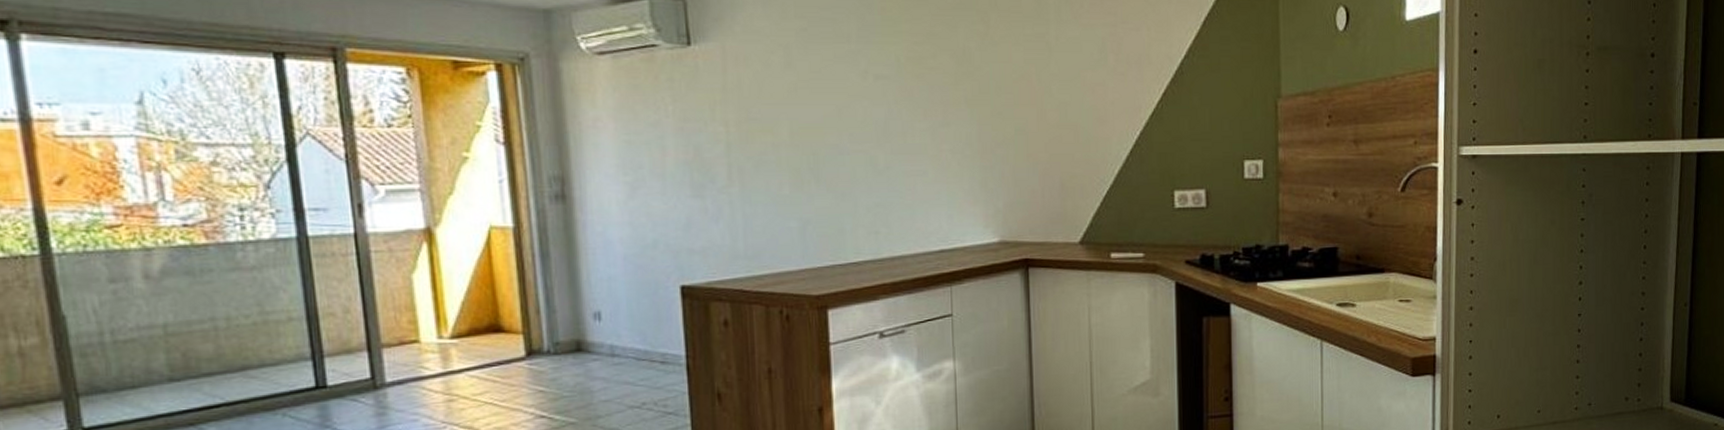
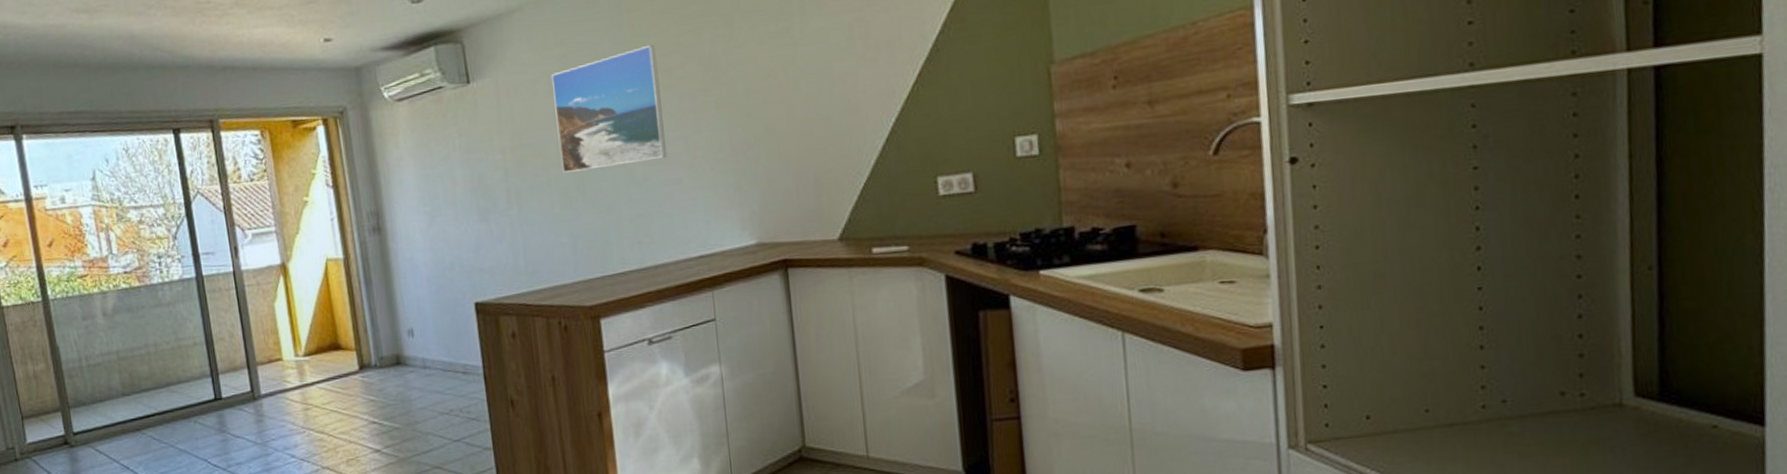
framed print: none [789,30,913,154] -> present [552,44,668,174]

